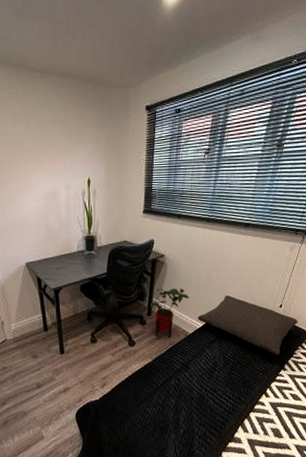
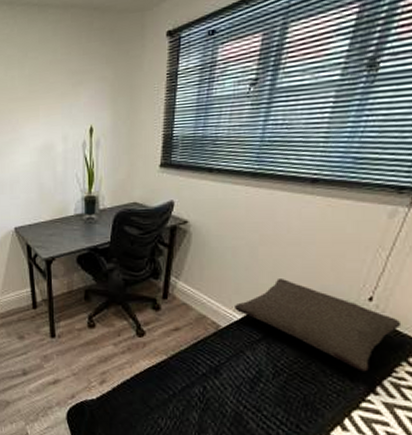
house plant: present [150,288,190,338] -> none [166,264,223,330]

